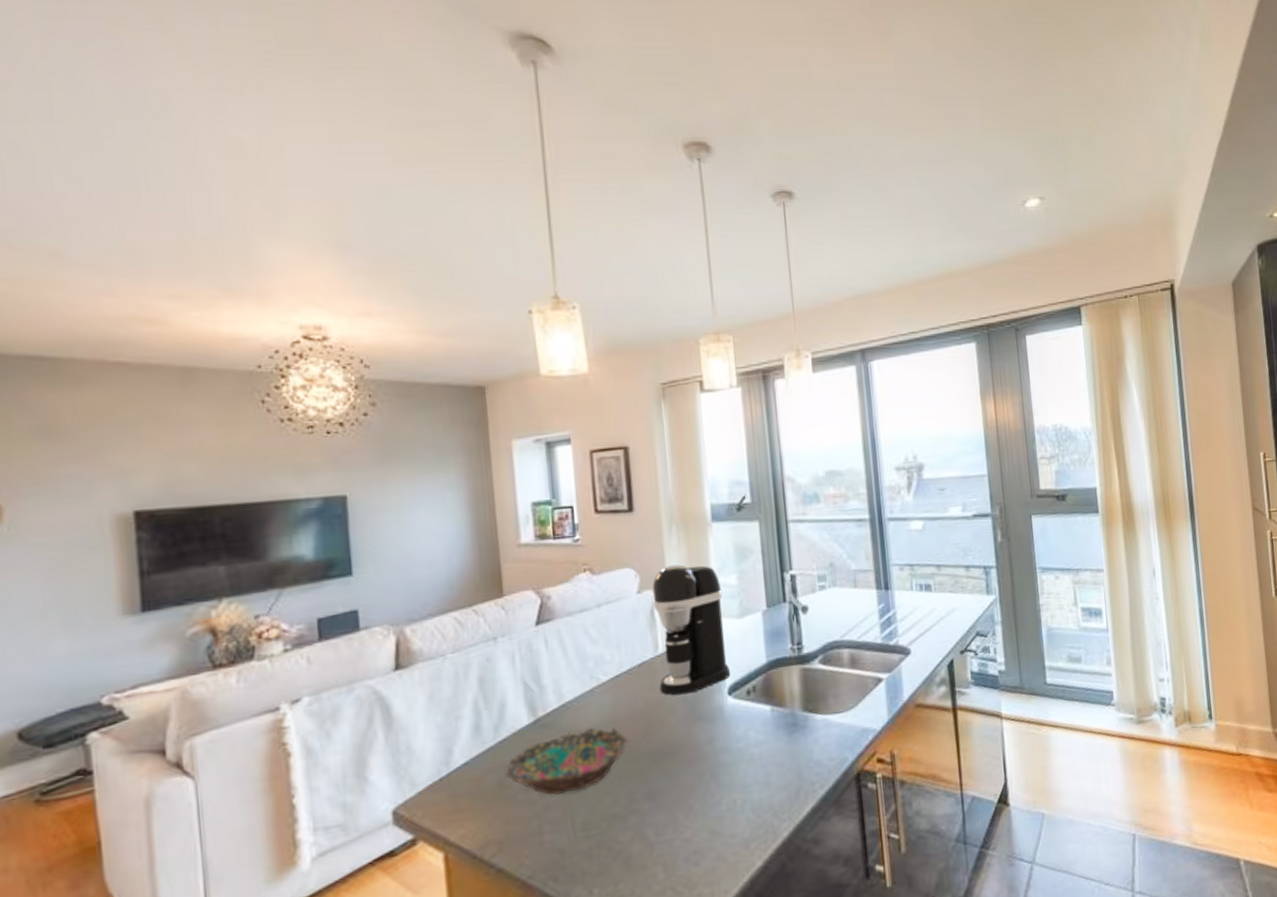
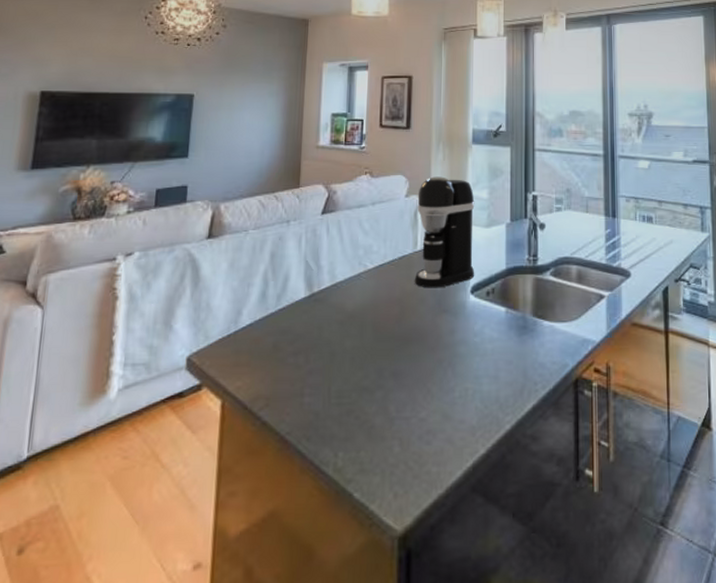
bowl: present [506,727,629,795] -> none [281,307,384,362]

